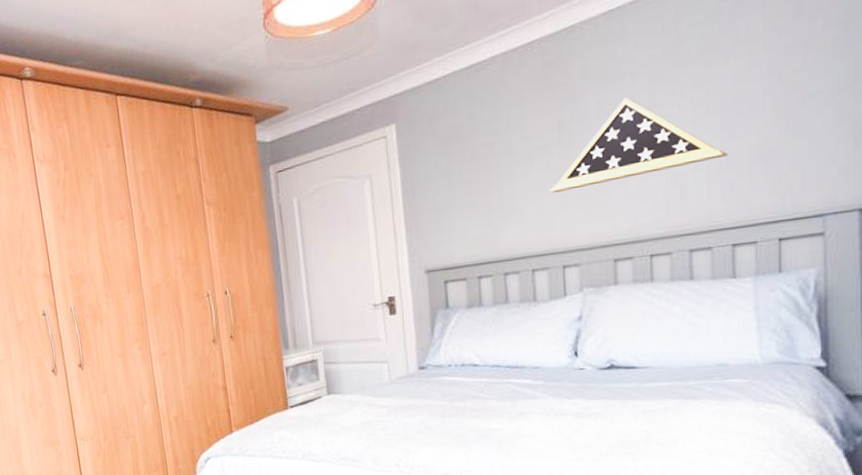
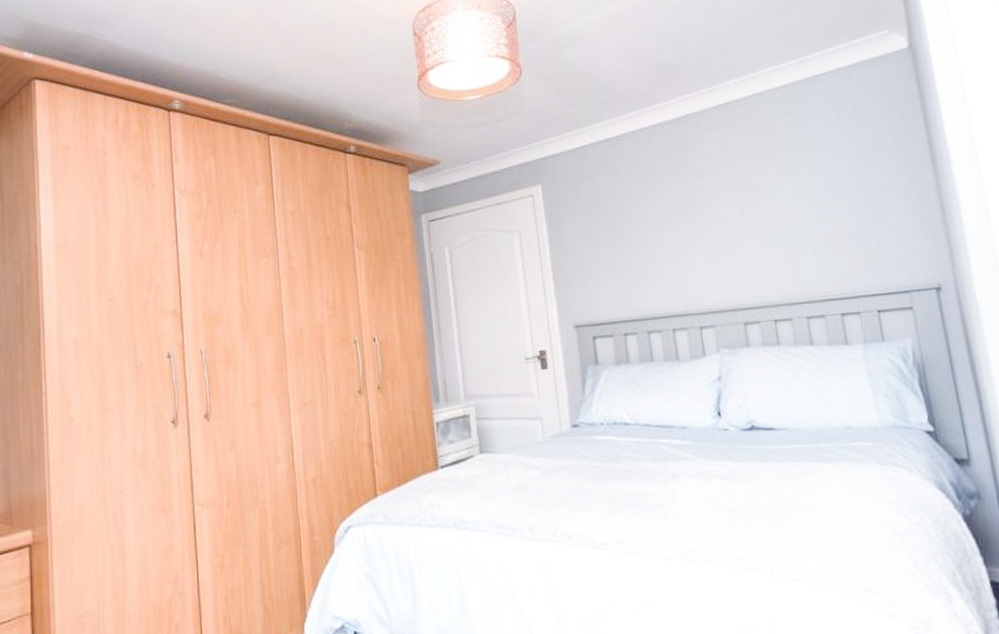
display case: present [549,97,728,193] -> none [681,178,827,258]

